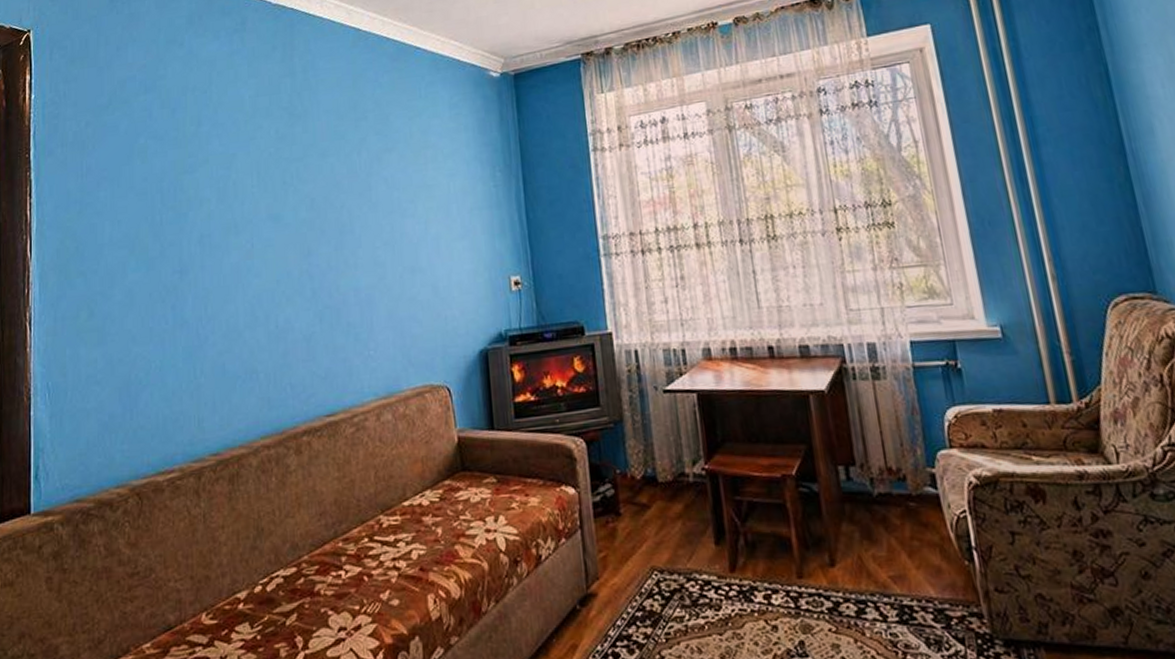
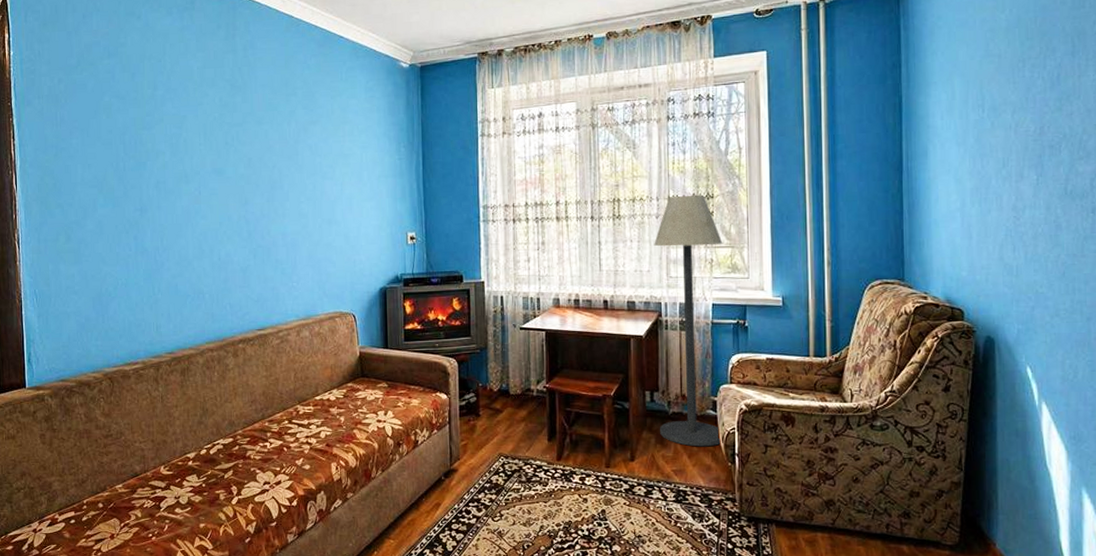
floor lamp: none [823,202,950,541] -> present [654,194,723,447]

